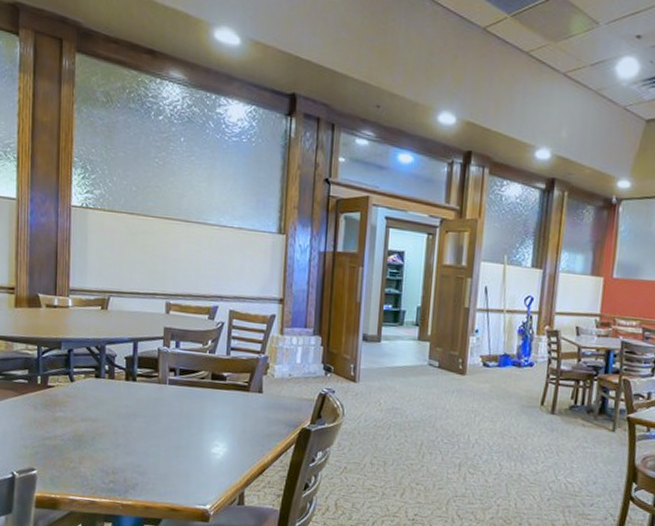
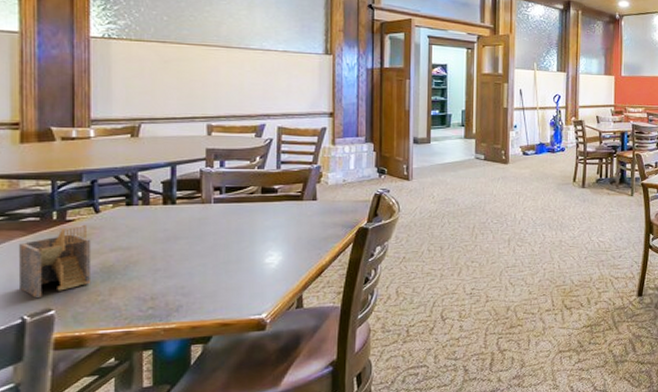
napkin holder: none [11,391,67,457] -> present [19,224,92,299]

